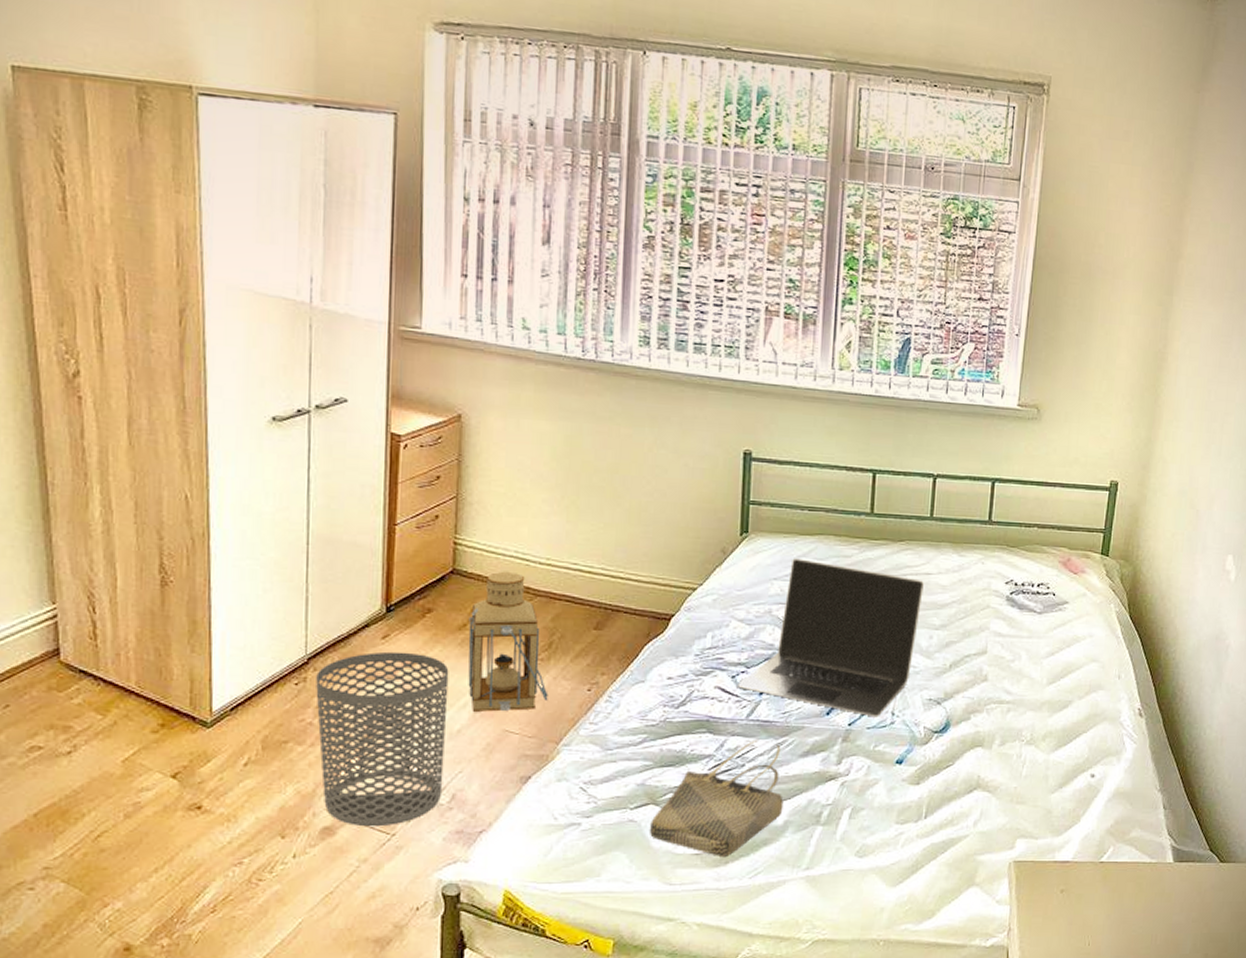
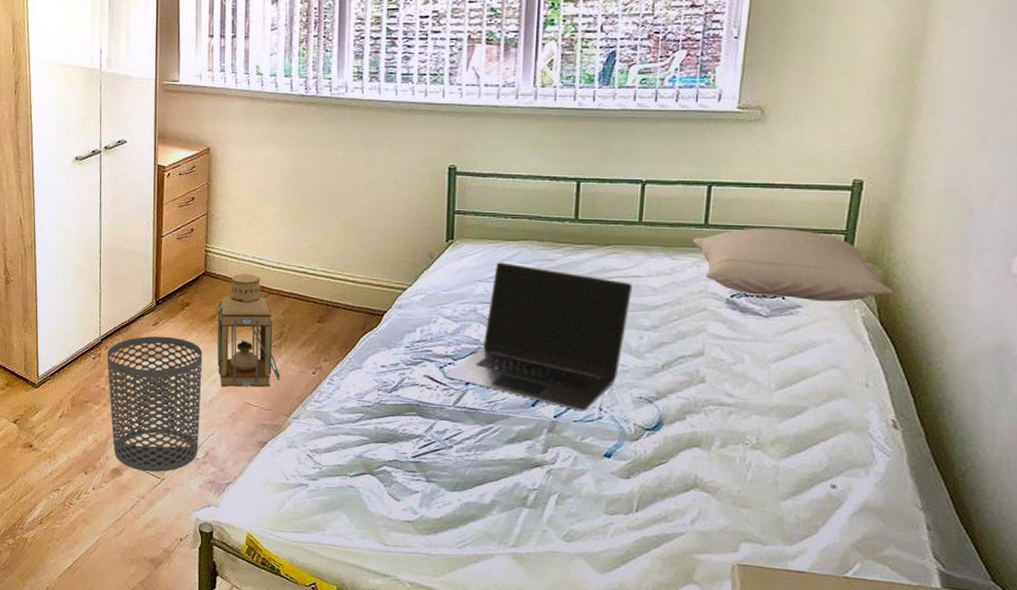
tote bag: present [650,739,783,858] -> none [367,424,490,527]
pillow: none [977,525,1141,598] -> present [692,227,894,302]

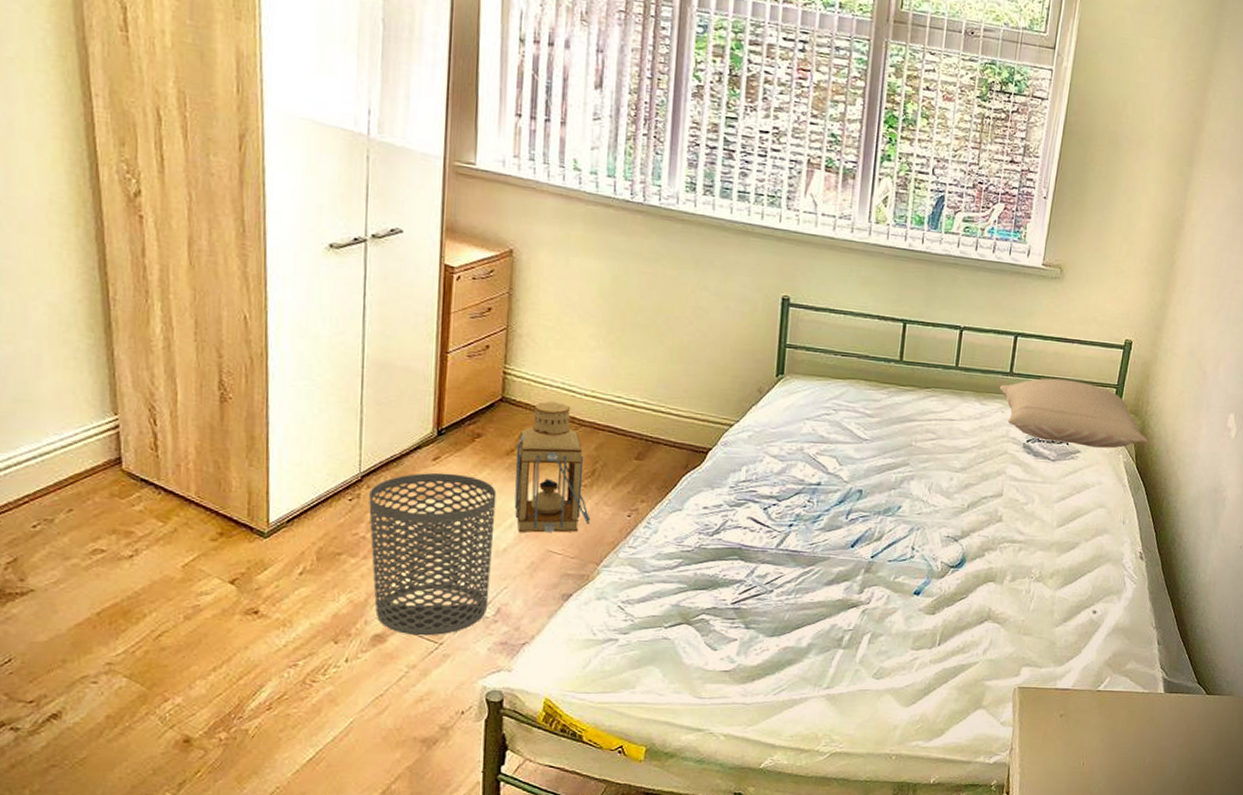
laptop: present [446,262,633,412] -> none [769,400,947,551]

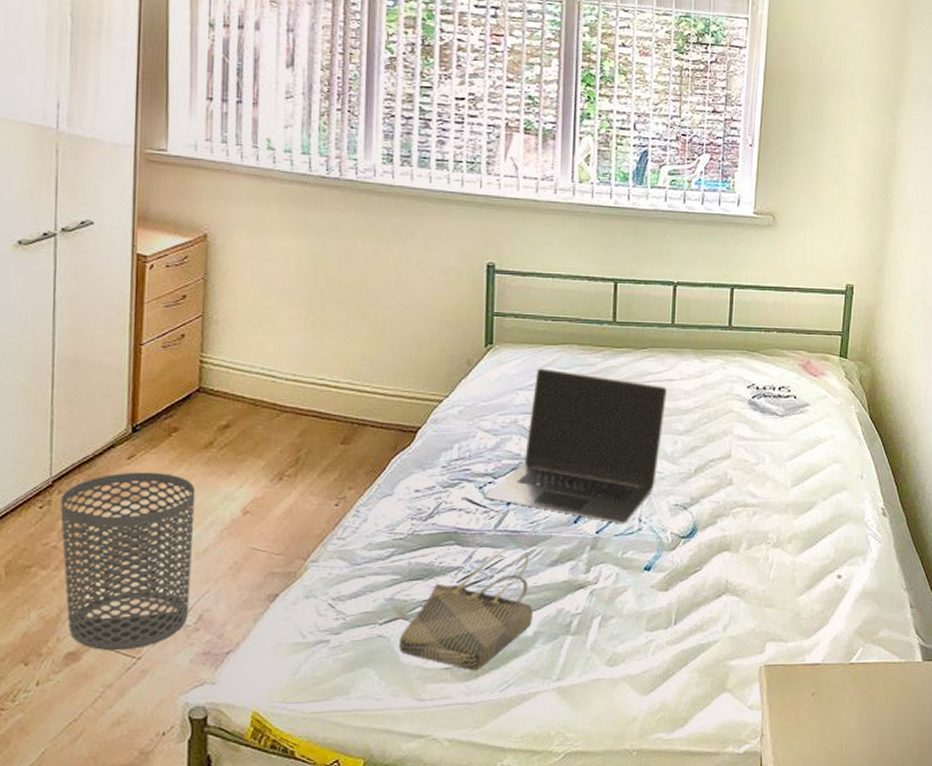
lantern: present [514,401,591,533] -> none [215,388,296,530]
tote bag: none [683,568,808,675] -> present [399,550,533,671]
laptop: none [769,400,947,551] -> present [485,368,667,524]
pillow: present [999,378,1148,449] -> none [718,329,880,399]

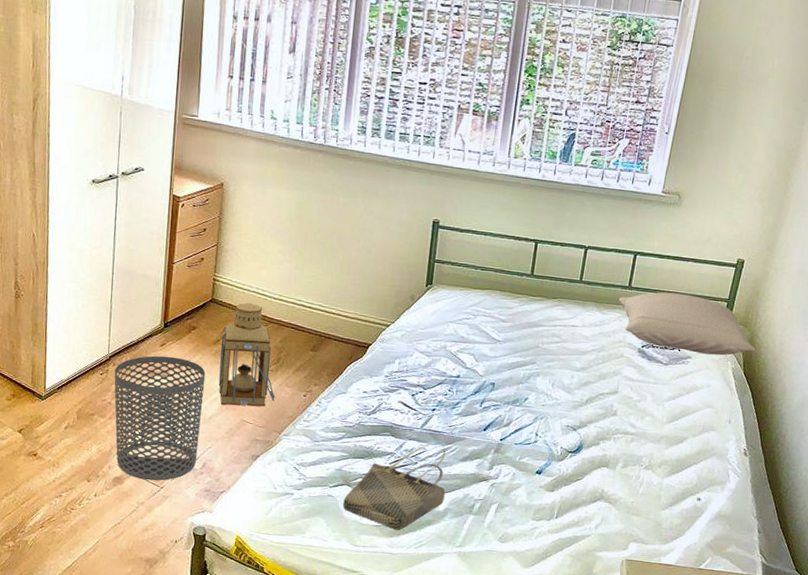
lantern: none [215,388,296,530] -> present [218,302,275,407]
laptop: present [485,368,667,524] -> none [416,307,570,436]
pillow: none [718,329,880,399] -> present [618,292,756,356]

